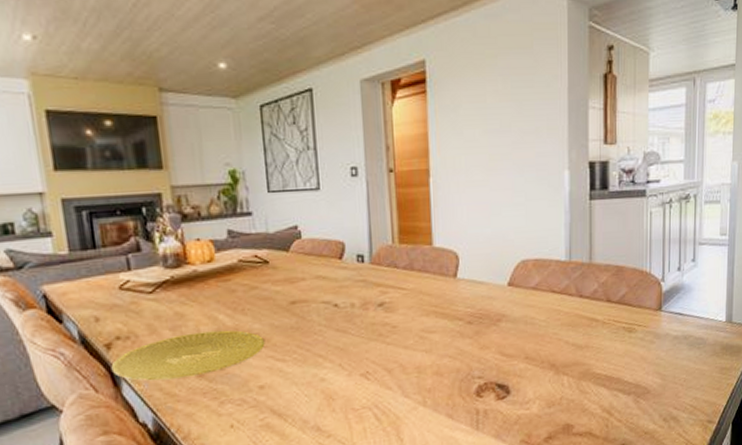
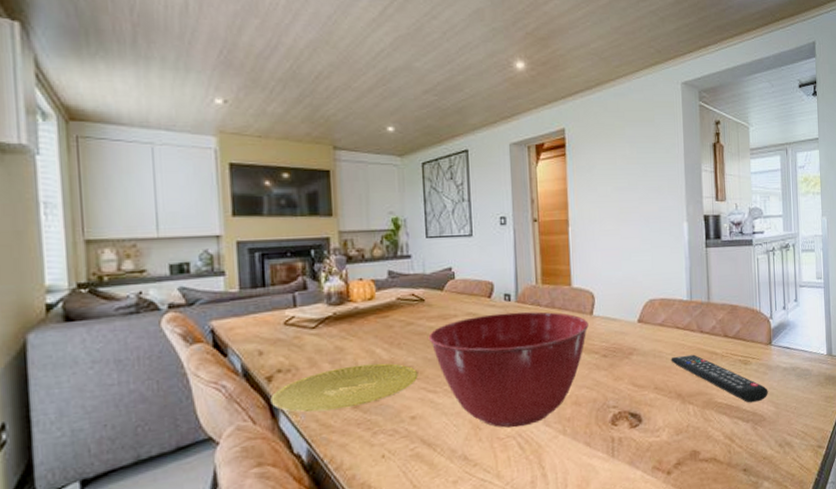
mixing bowl: none [274,274,452,399] -> present [428,311,589,428]
remote control: none [544,321,654,374] -> present [671,354,768,403]

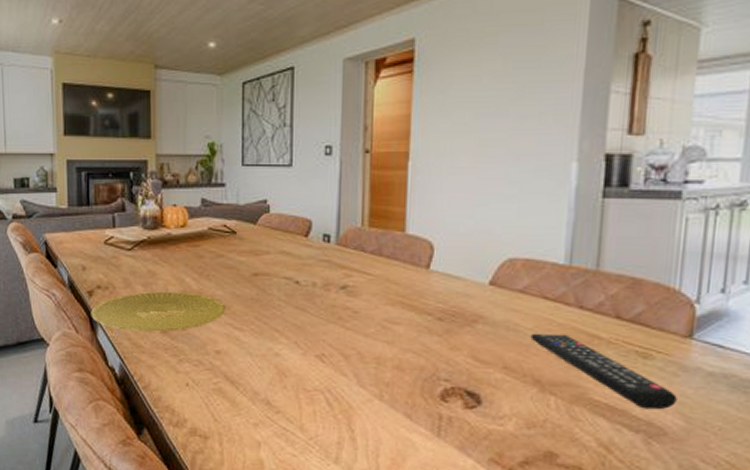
mixing bowl: present [428,311,589,428] -> none [238,255,423,383]

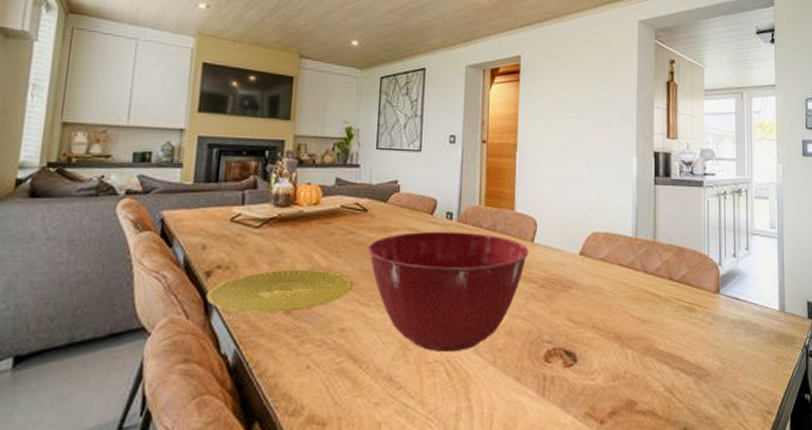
mixing bowl: none [238,255,423,383] -> present [367,231,529,353]
remote control: present [530,333,677,410] -> none [611,295,714,355]

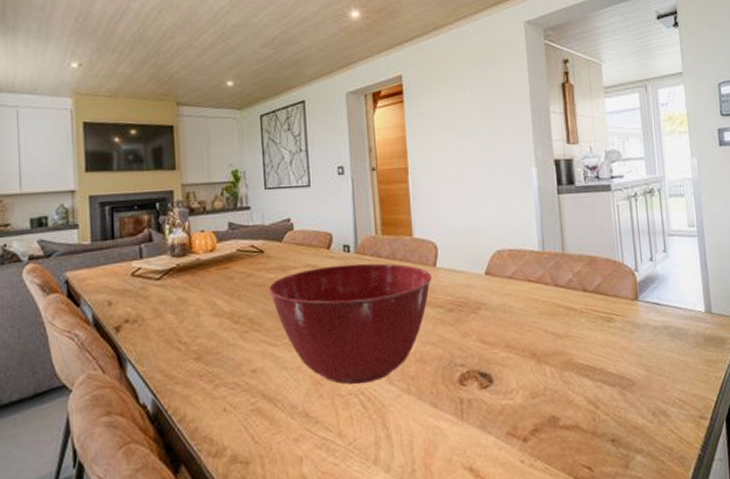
plate: present [206,269,353,312] -> none [118,314,259,363]

